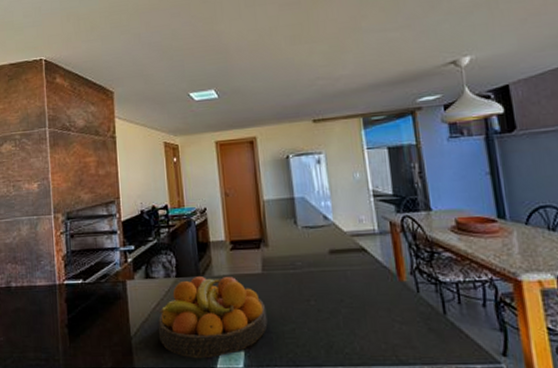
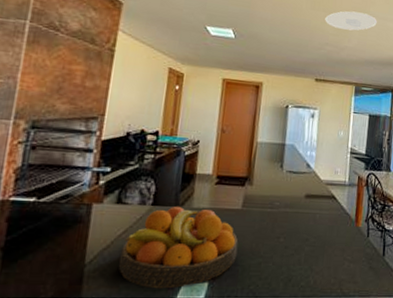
recessed light: none [309,30,374,58] -> present [325,11,377,31]

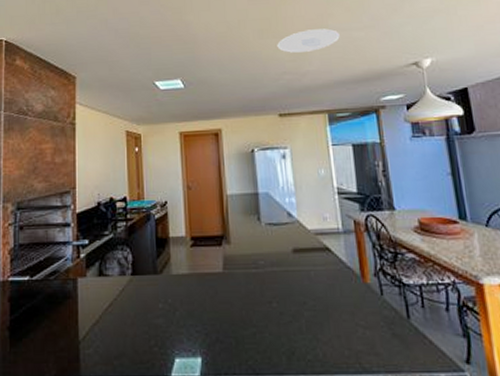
fruit bowl: present [118,207,239,289] -> none [109,275,227,366]

